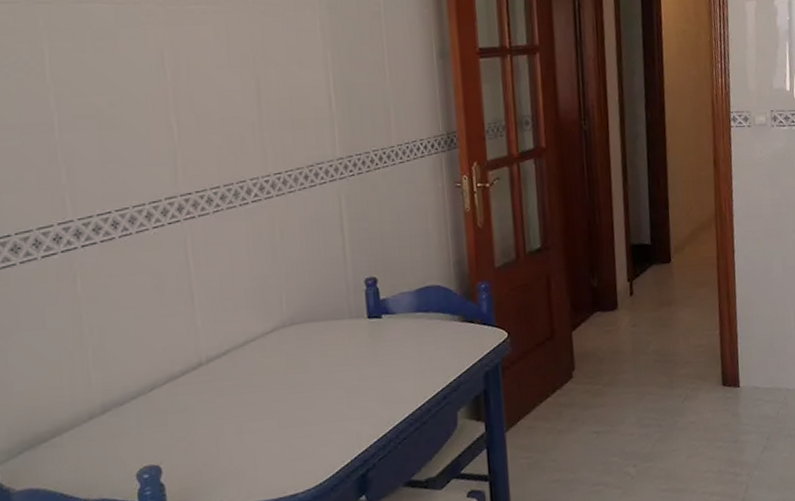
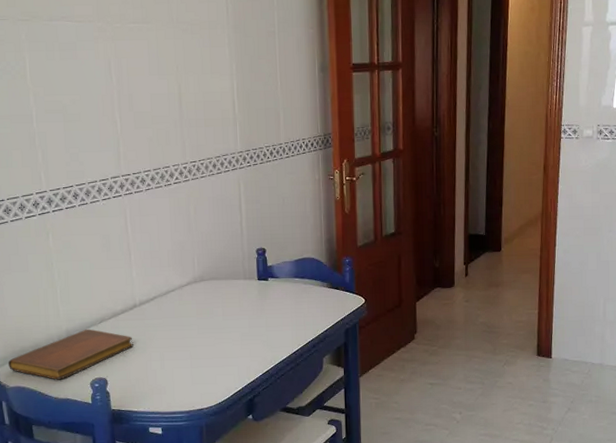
notebook: none [14,400,198,475] -> present [8,329,133,380]

